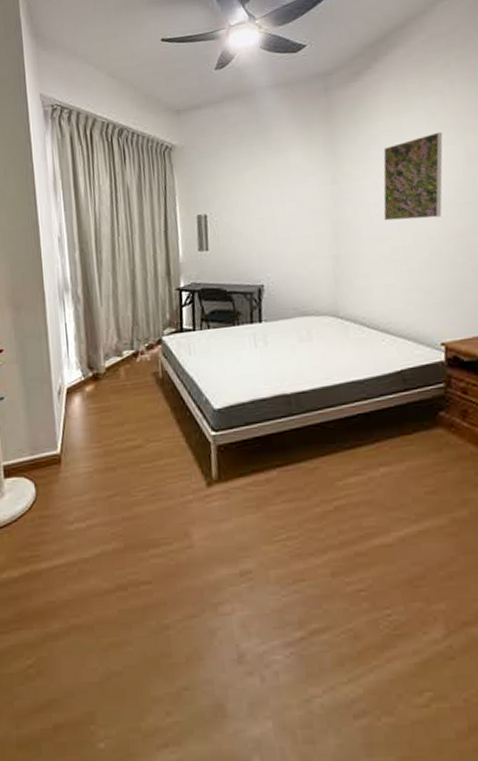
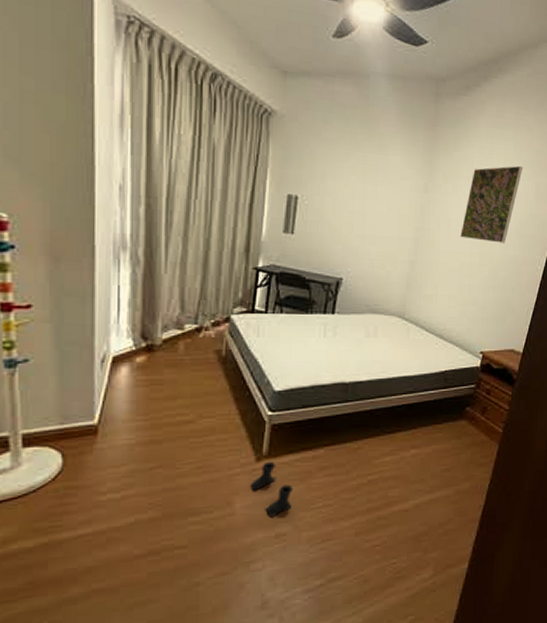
boots: none [205,486,253,551] -> present [250,461,294,517]

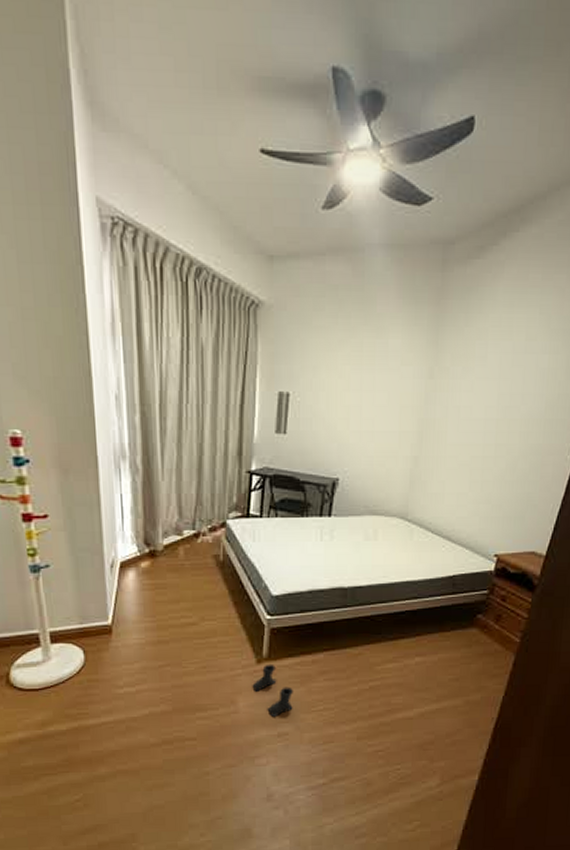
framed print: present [460,165,523,243] -> none [472,336,551,431]

